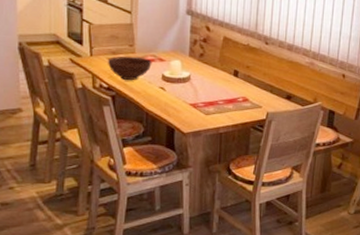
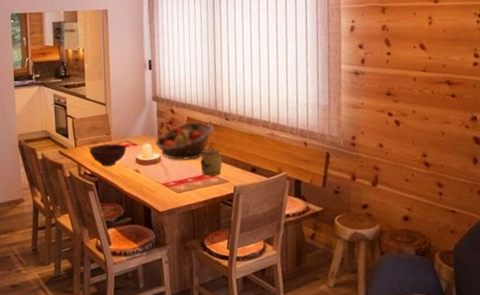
fruit basket: none [186,41,252,82] -> present [155,121,215,160]
jar: none [233,69,257,101] -> present [200,146,222,176]

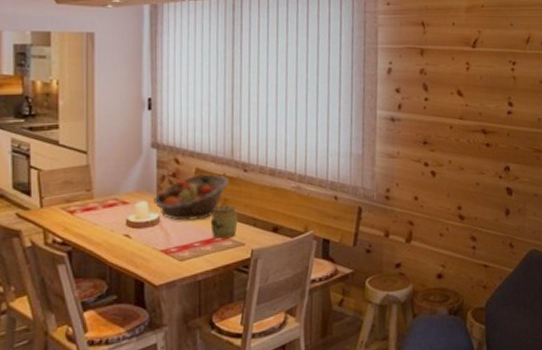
bowl: present [89,143,127,167] -> none [60,202,114,232]

